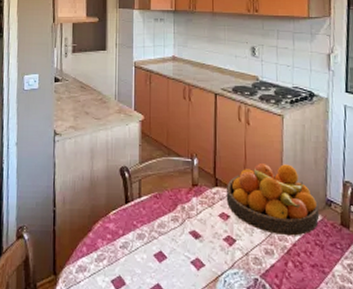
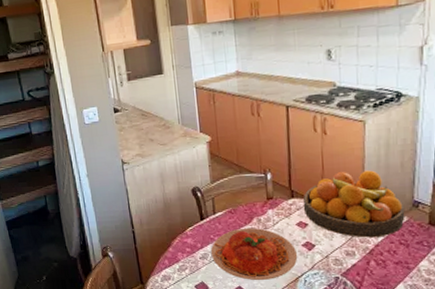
plate: none [132,215,219,278] -> present [210,227,298,281]

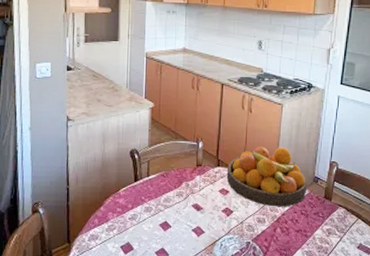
plate: present [210,227,298,281] -> none [140,191,218,243]

